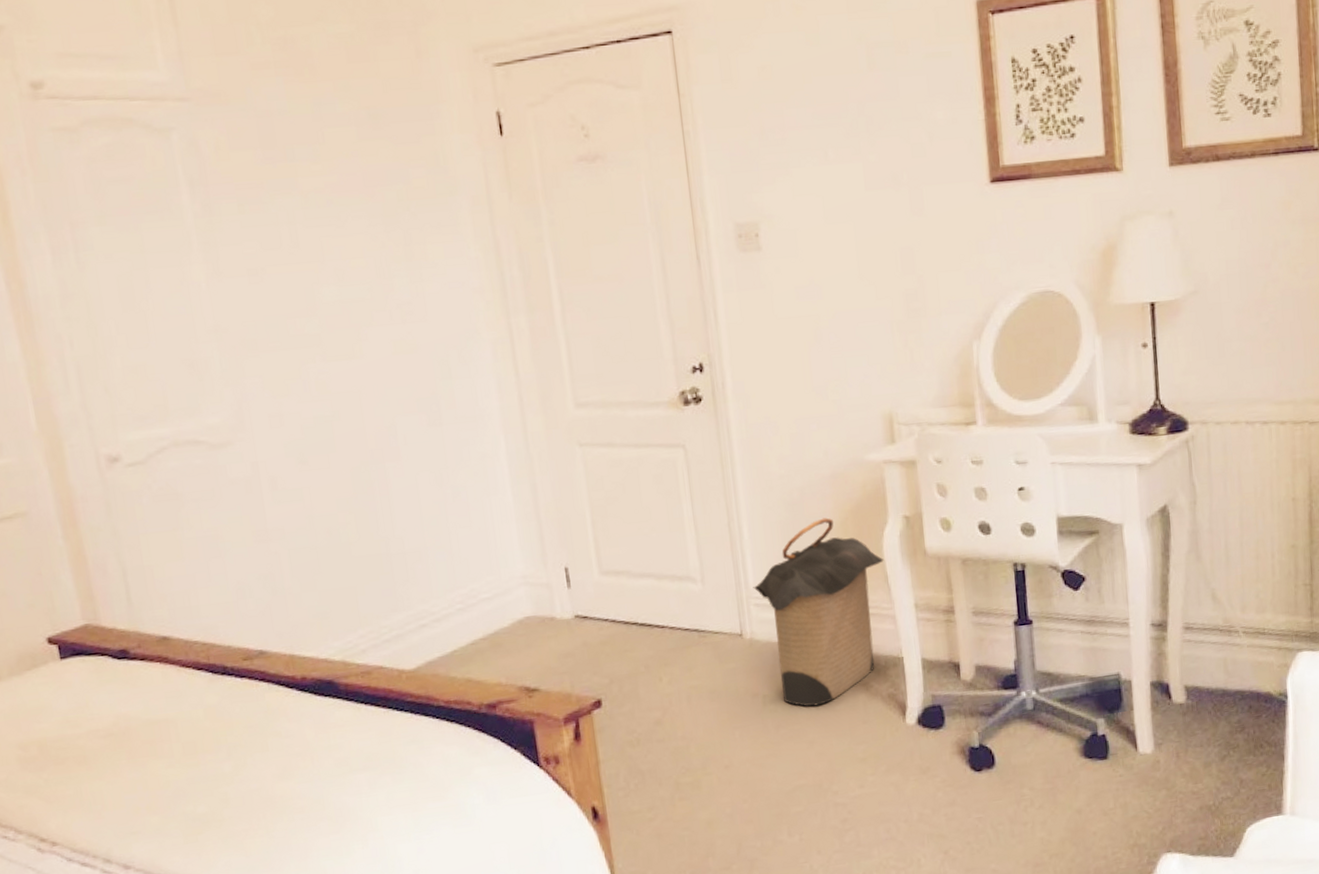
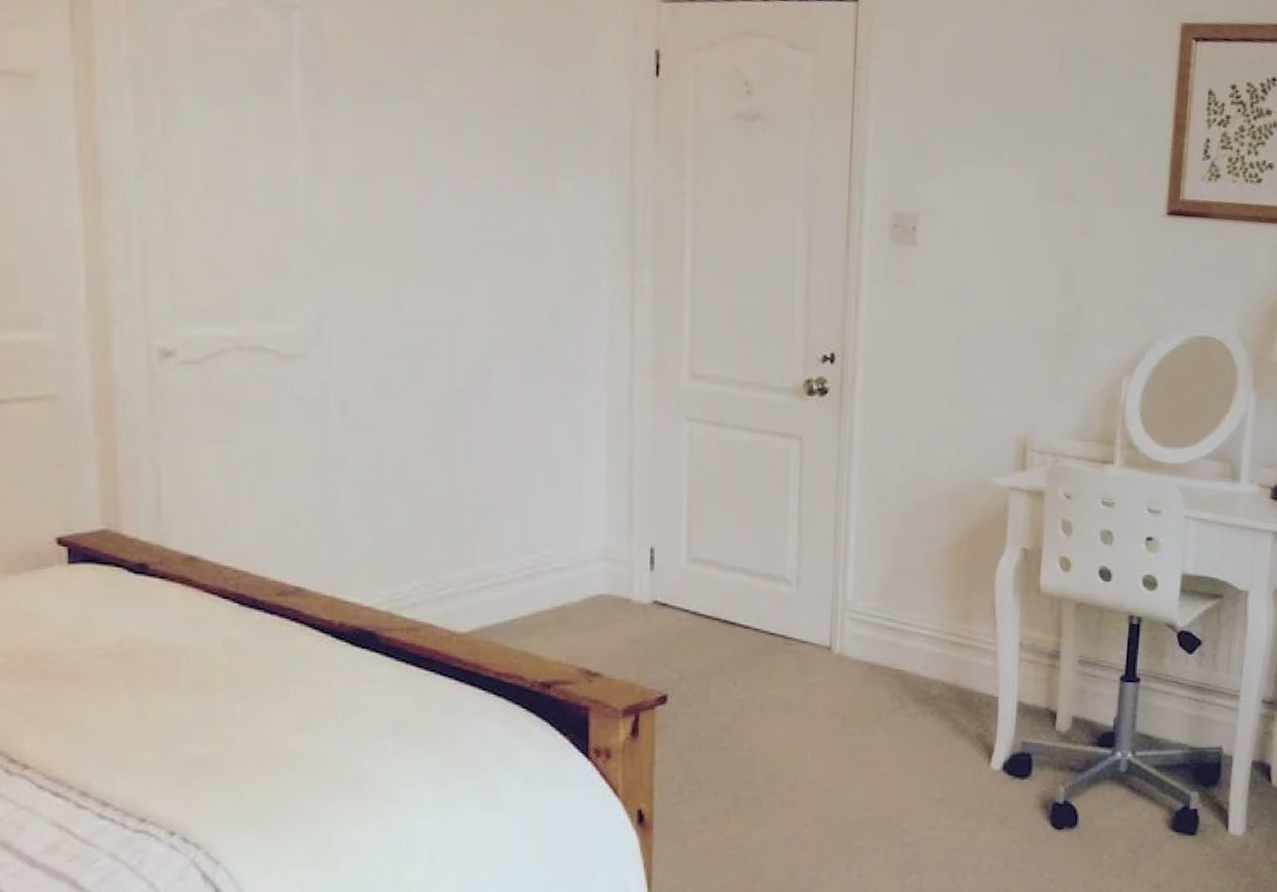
laundry hamper: present [753,517,884,707] -> none [850,537,994,736]

